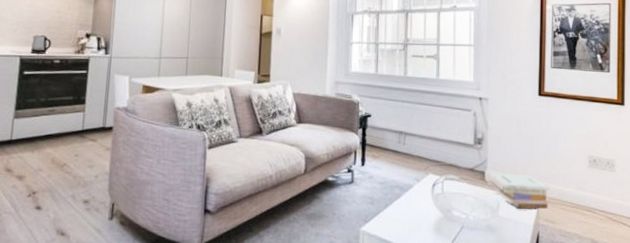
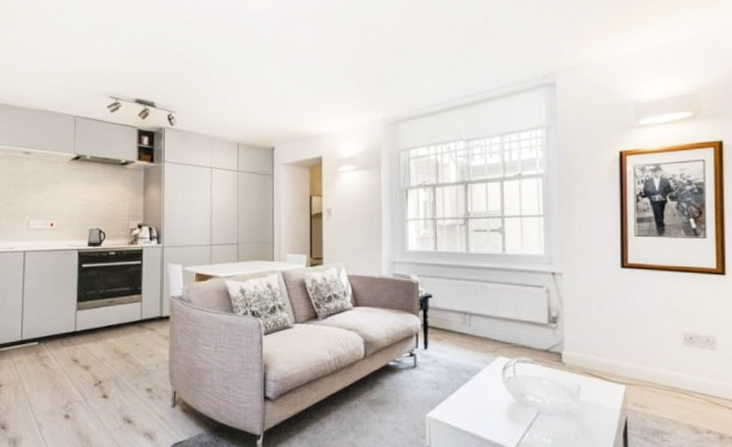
books: present [489,172,550,210] -> none [566,353,638,393]

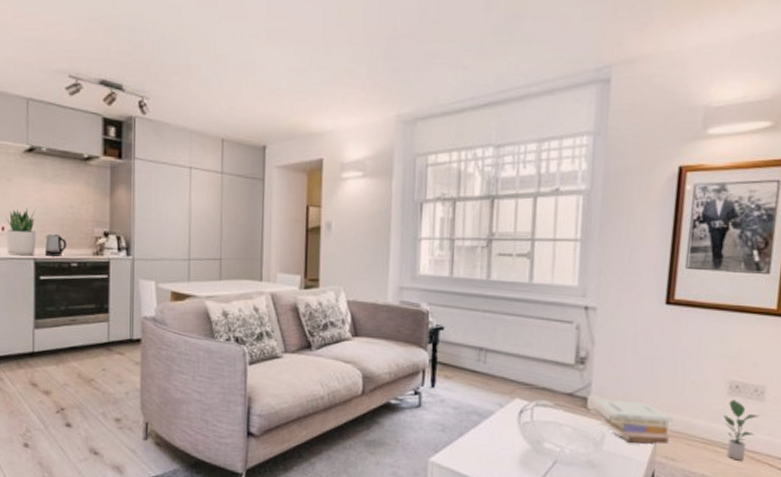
planter: none [54,206,81,248] -> present [5,208,36,256]
books: none [566,353,638,393] -> present [592,398,673,444]
potted plant: none [682,350,714,405] -> present [723,400,760,461]

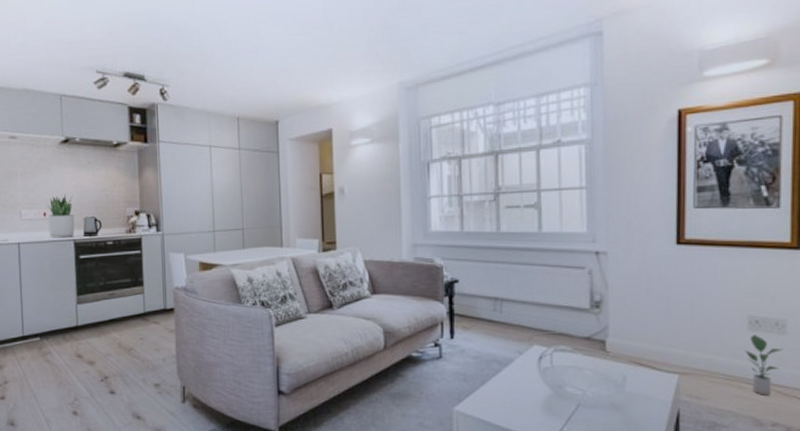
books: present [592,398,673,444] -> none [611,341,694,383]

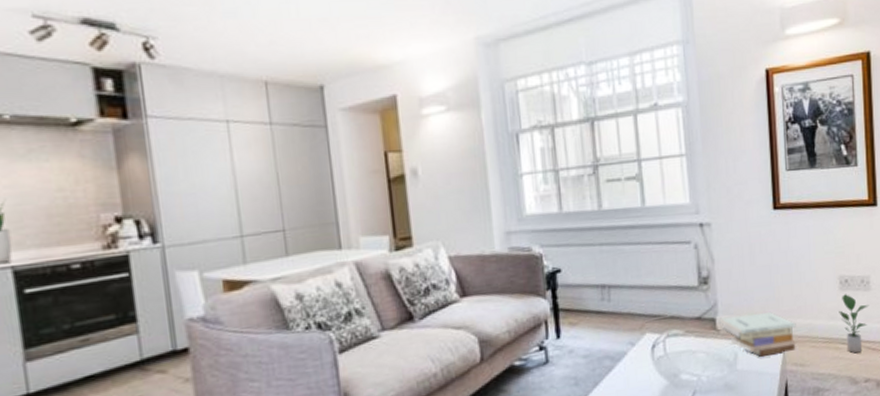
kettle: present [82,215,102,236] -> none [25,228,61,260]
books: none [611,341,694,383] -> present [720,312,796,357]

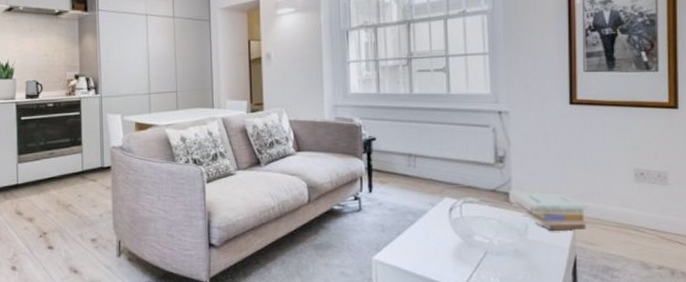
kettle: none [25,228,61,260] -> present [24,79,43,99]
potted plant: present [839,294,869,354] -> none [633,186,666,241]

